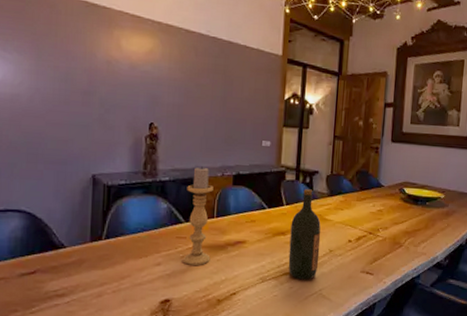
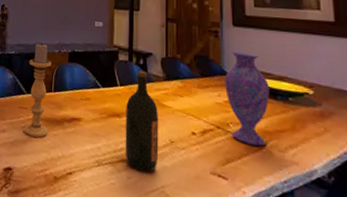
vase: none [379,165,414,244] -> present [225,51,270,147]

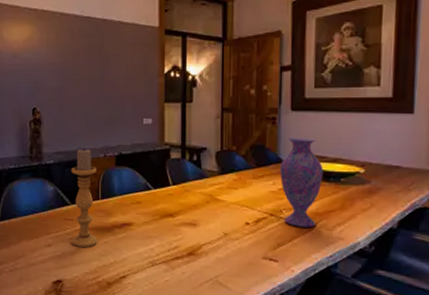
wine bottle: present [125,70,159,172] -> none [178,167,213,265]

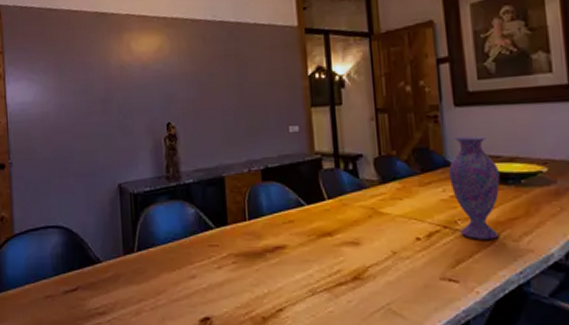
candle holder: present [71,148,98,247] -> none [212,164,249,277]

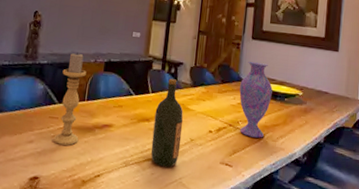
candle holder: none [212,164,249,277] -> present [53,52,86,146]
wine bottle: none [337,177,381,291] -> present [150,78,183,167]

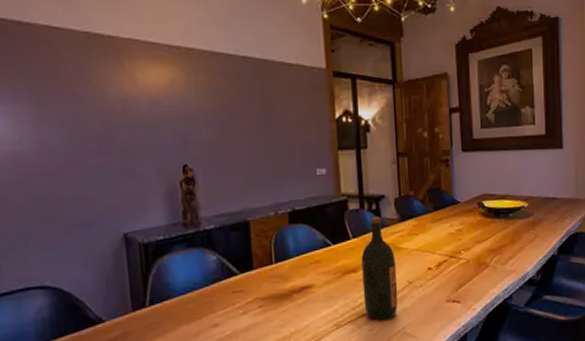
candle holder: present [53,52,86,146] -> none [236,207,275,322]
vase: present [239,61,273,138] -> none [456,177,494,266]

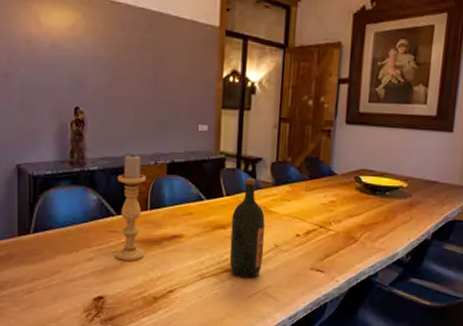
candle holder: none [236,207,275,322] -> present [115,154,146,261]

